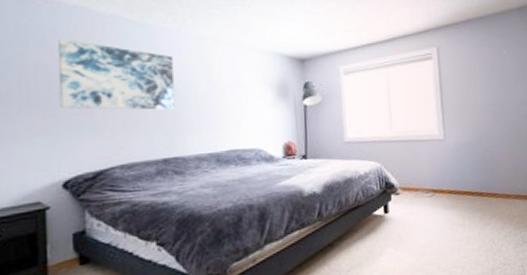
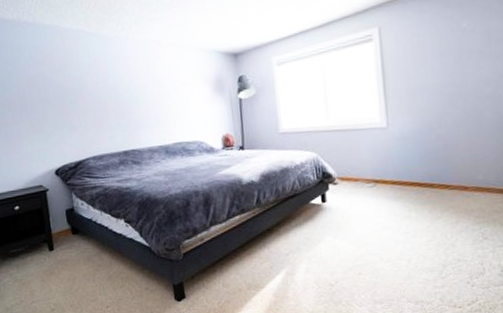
wall art: present [58,39,175,110] -> none [40,54,129,112]

